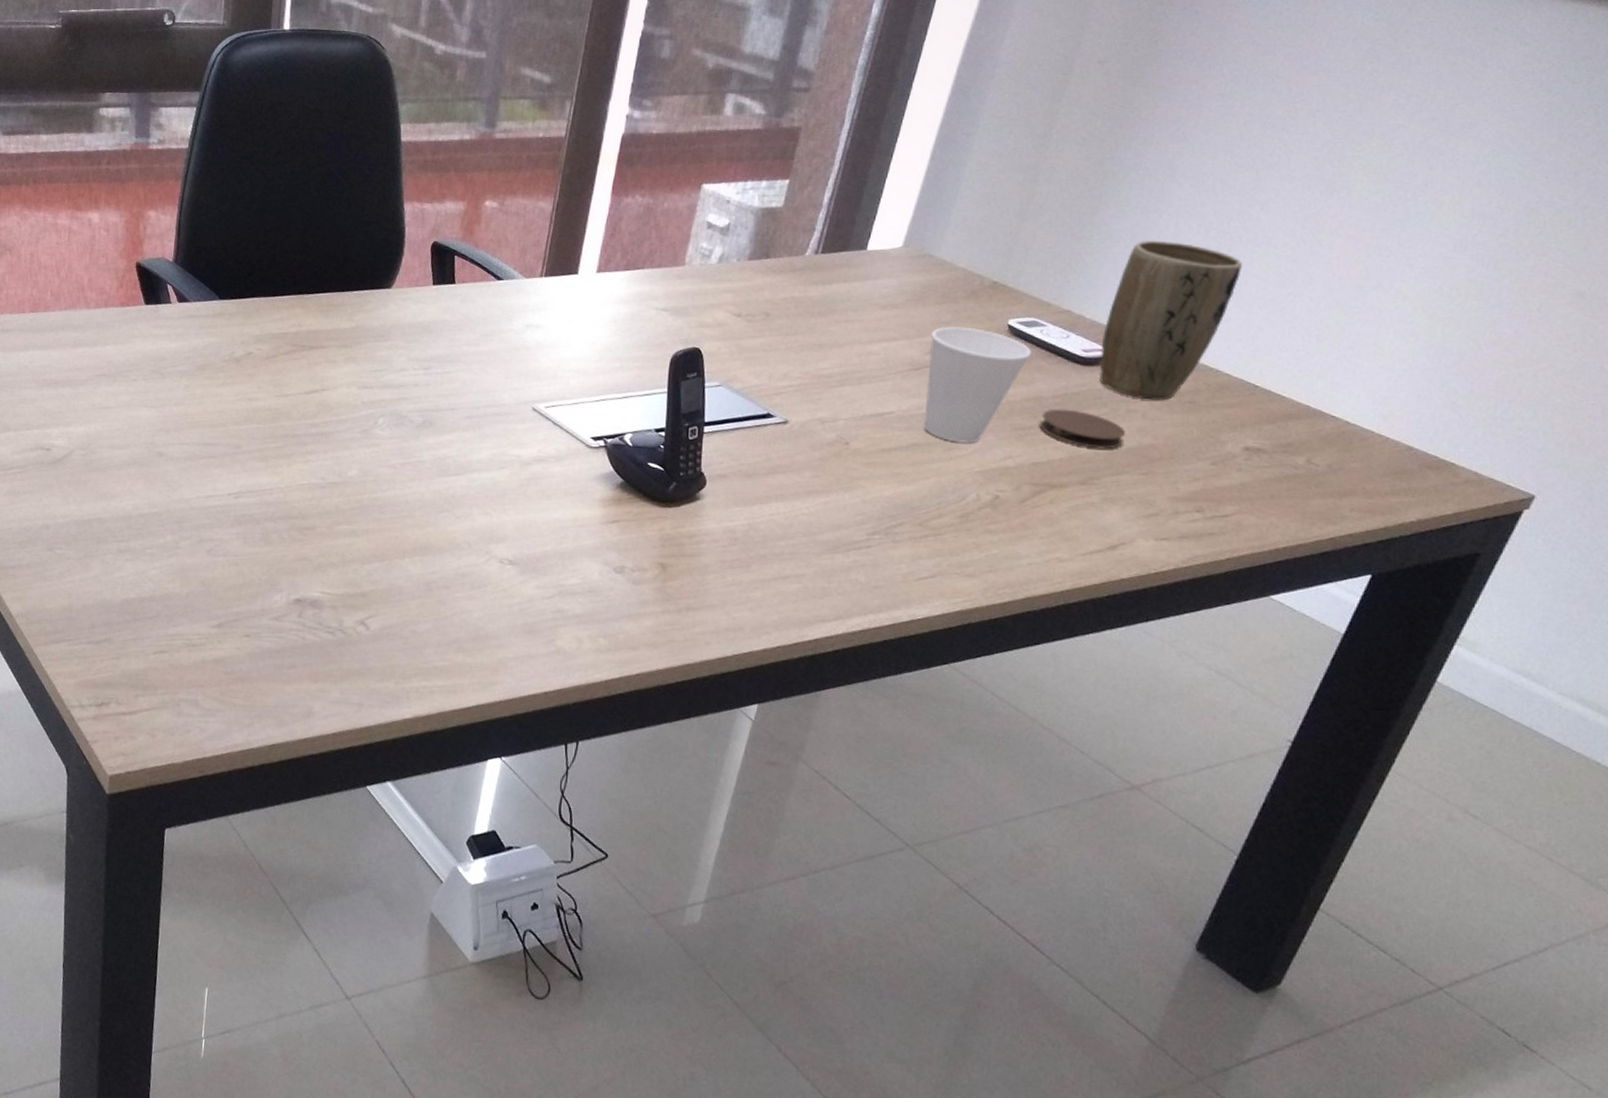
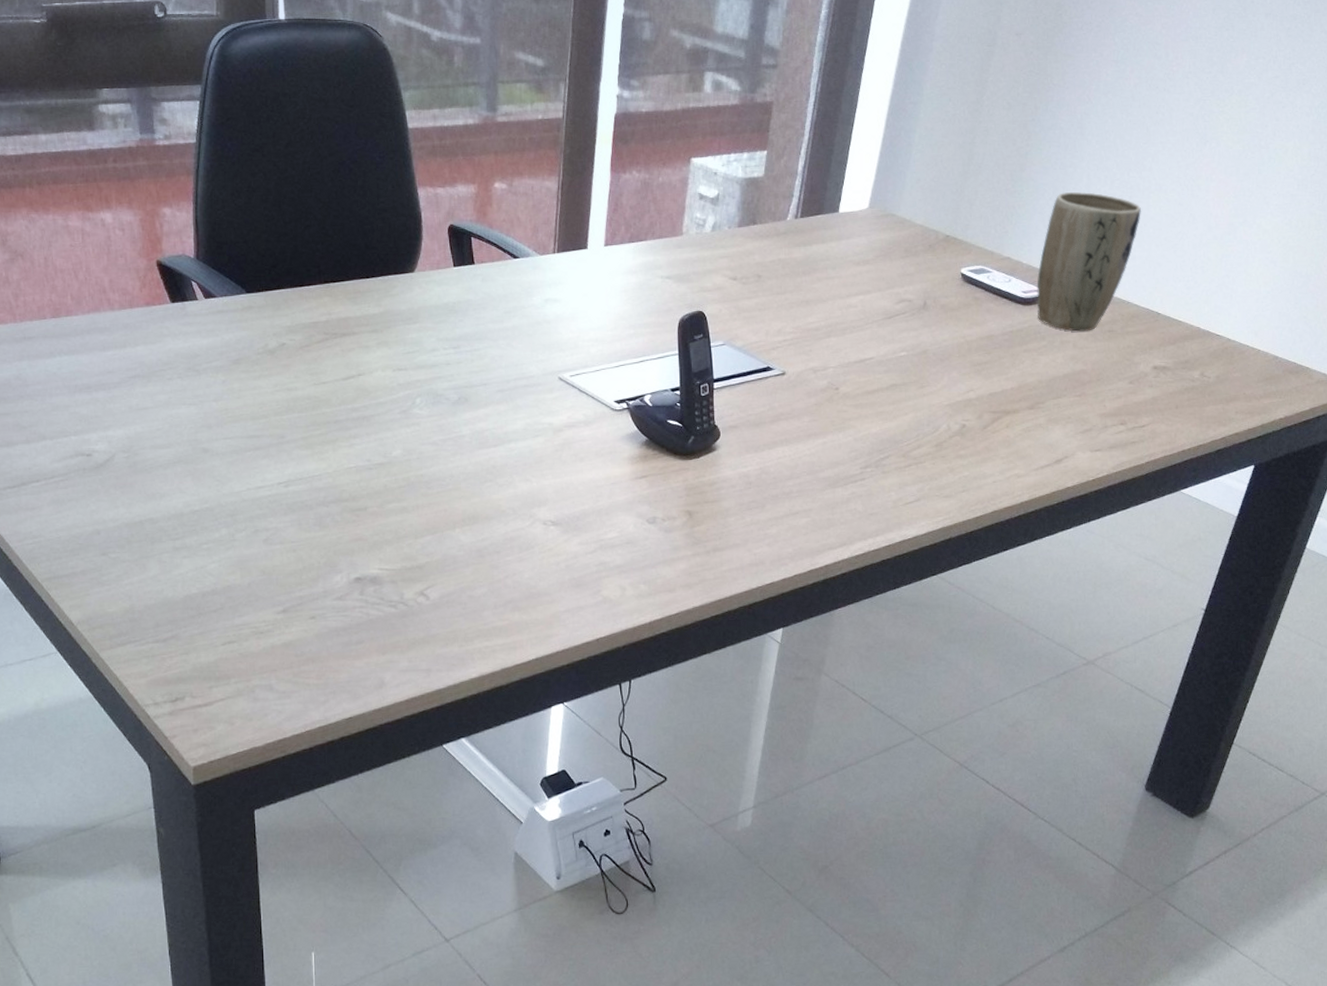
cup: present [924,326,1031,443] -> none [898,277,982,381]
coaster: present [1039,408,1127,449] -> none [993,344,1062,377]

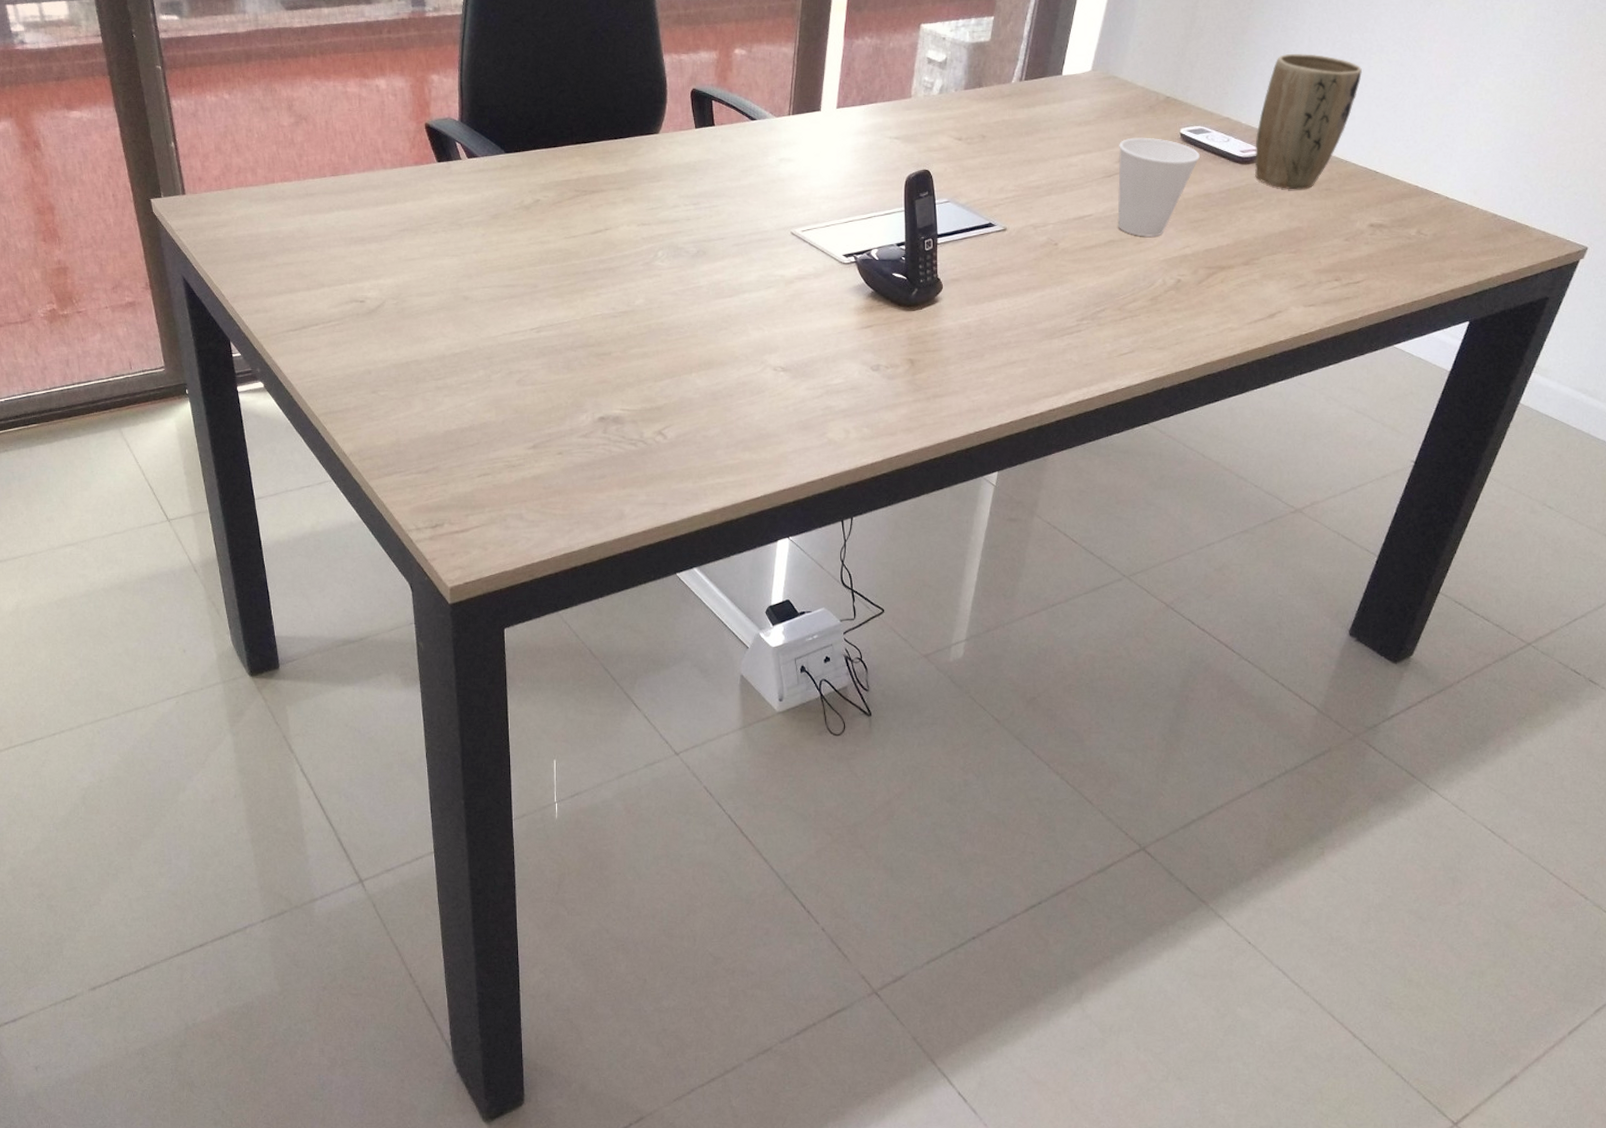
cup: none [898,277,982,381] -> present [1117,137,1200,237]

